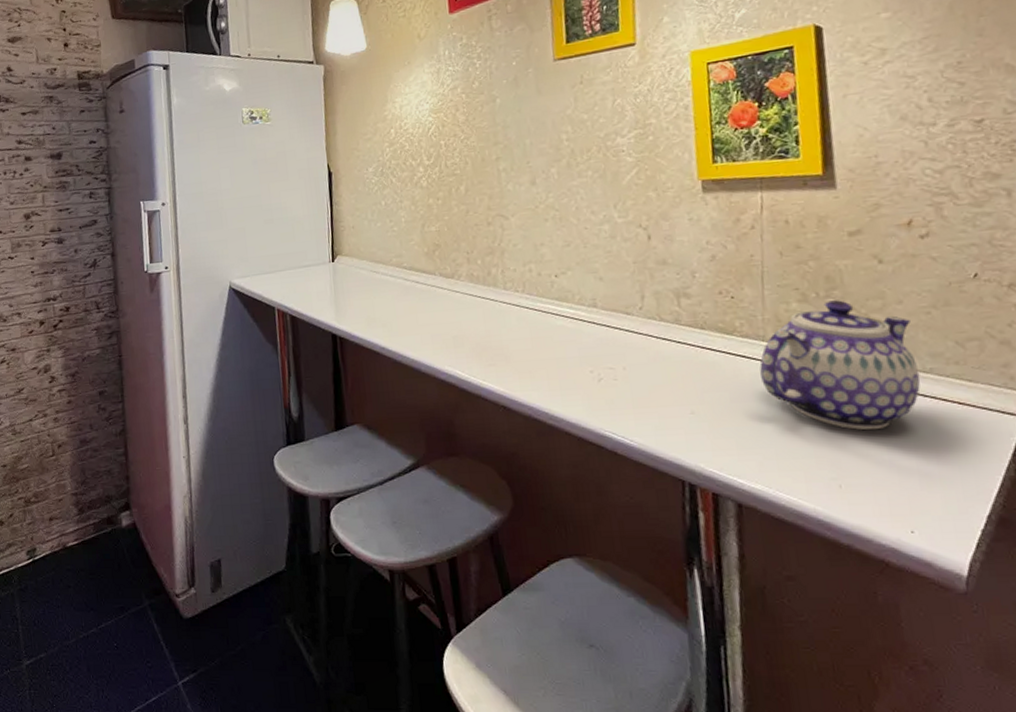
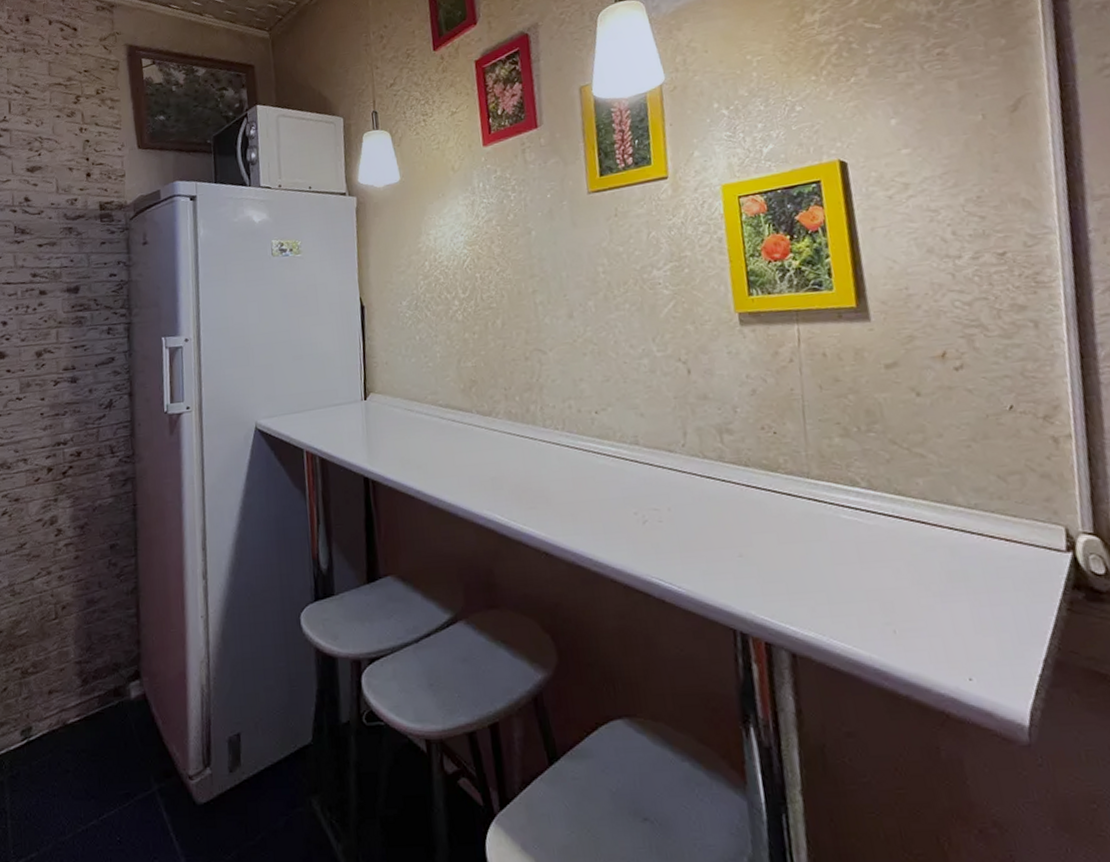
teapot: present [759,300,921,431] -> none [806,434,967,571]

